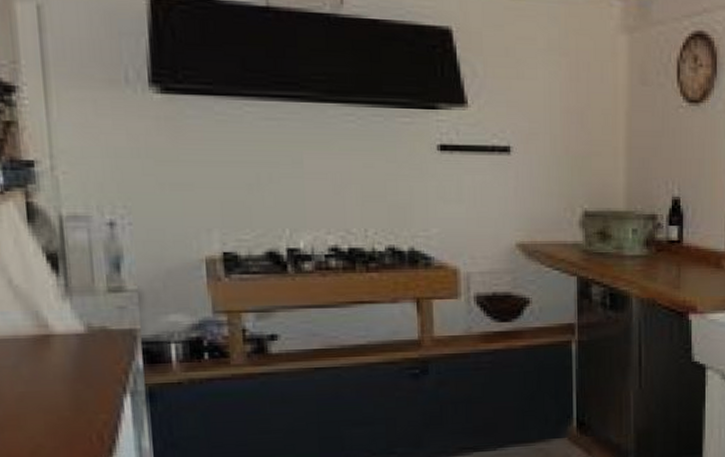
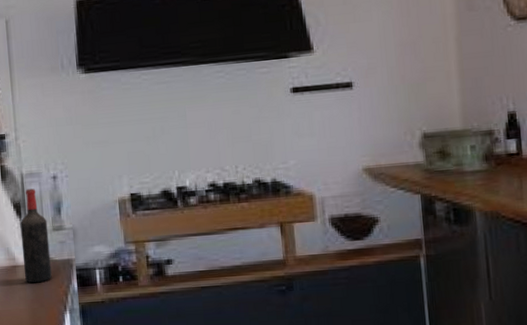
wine bottle: none [56,236,105,358] -> present [20,188,52,283]

